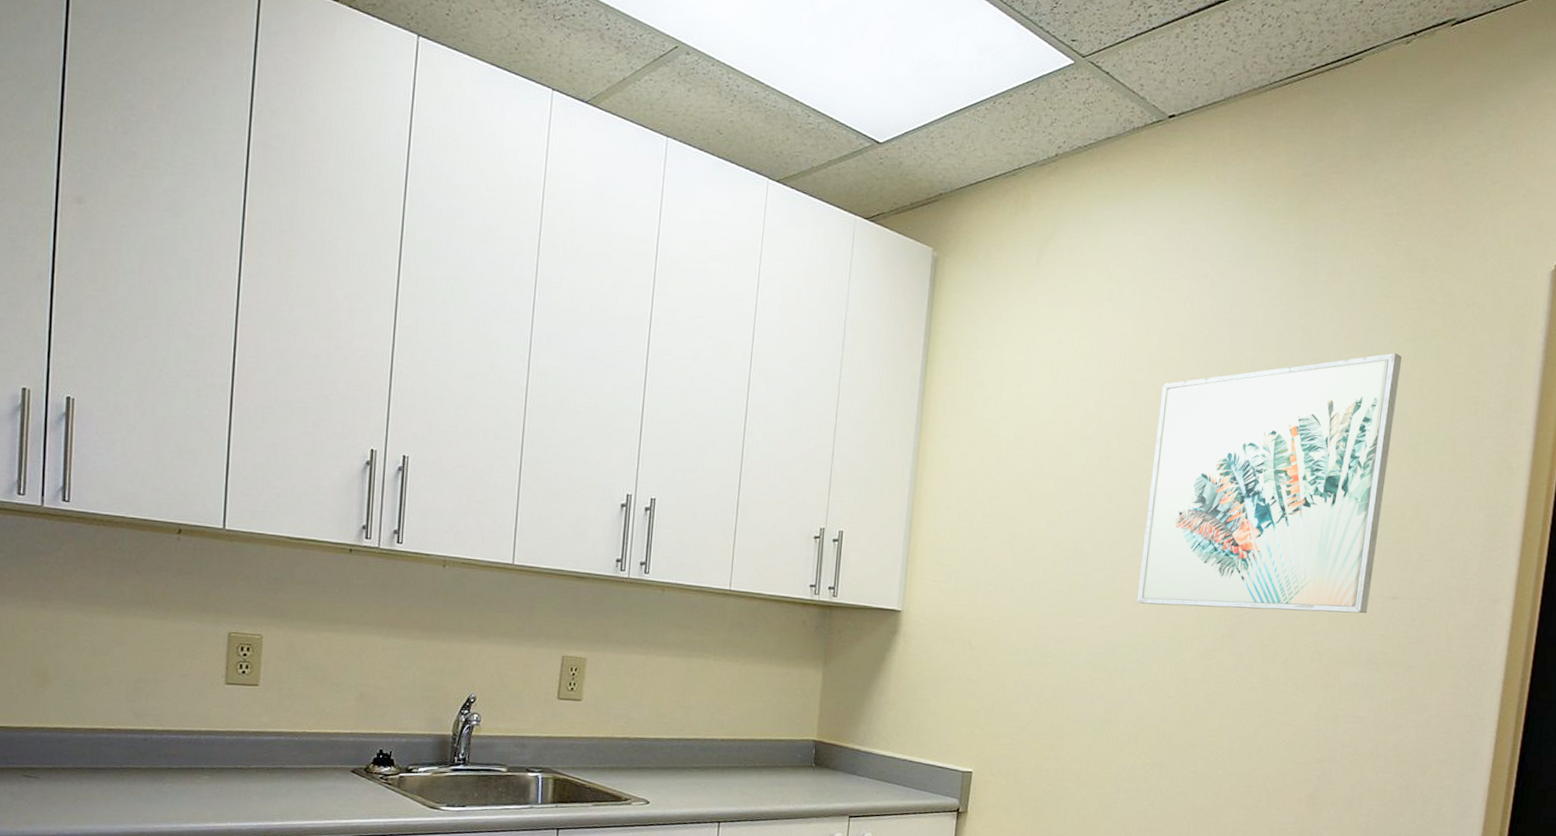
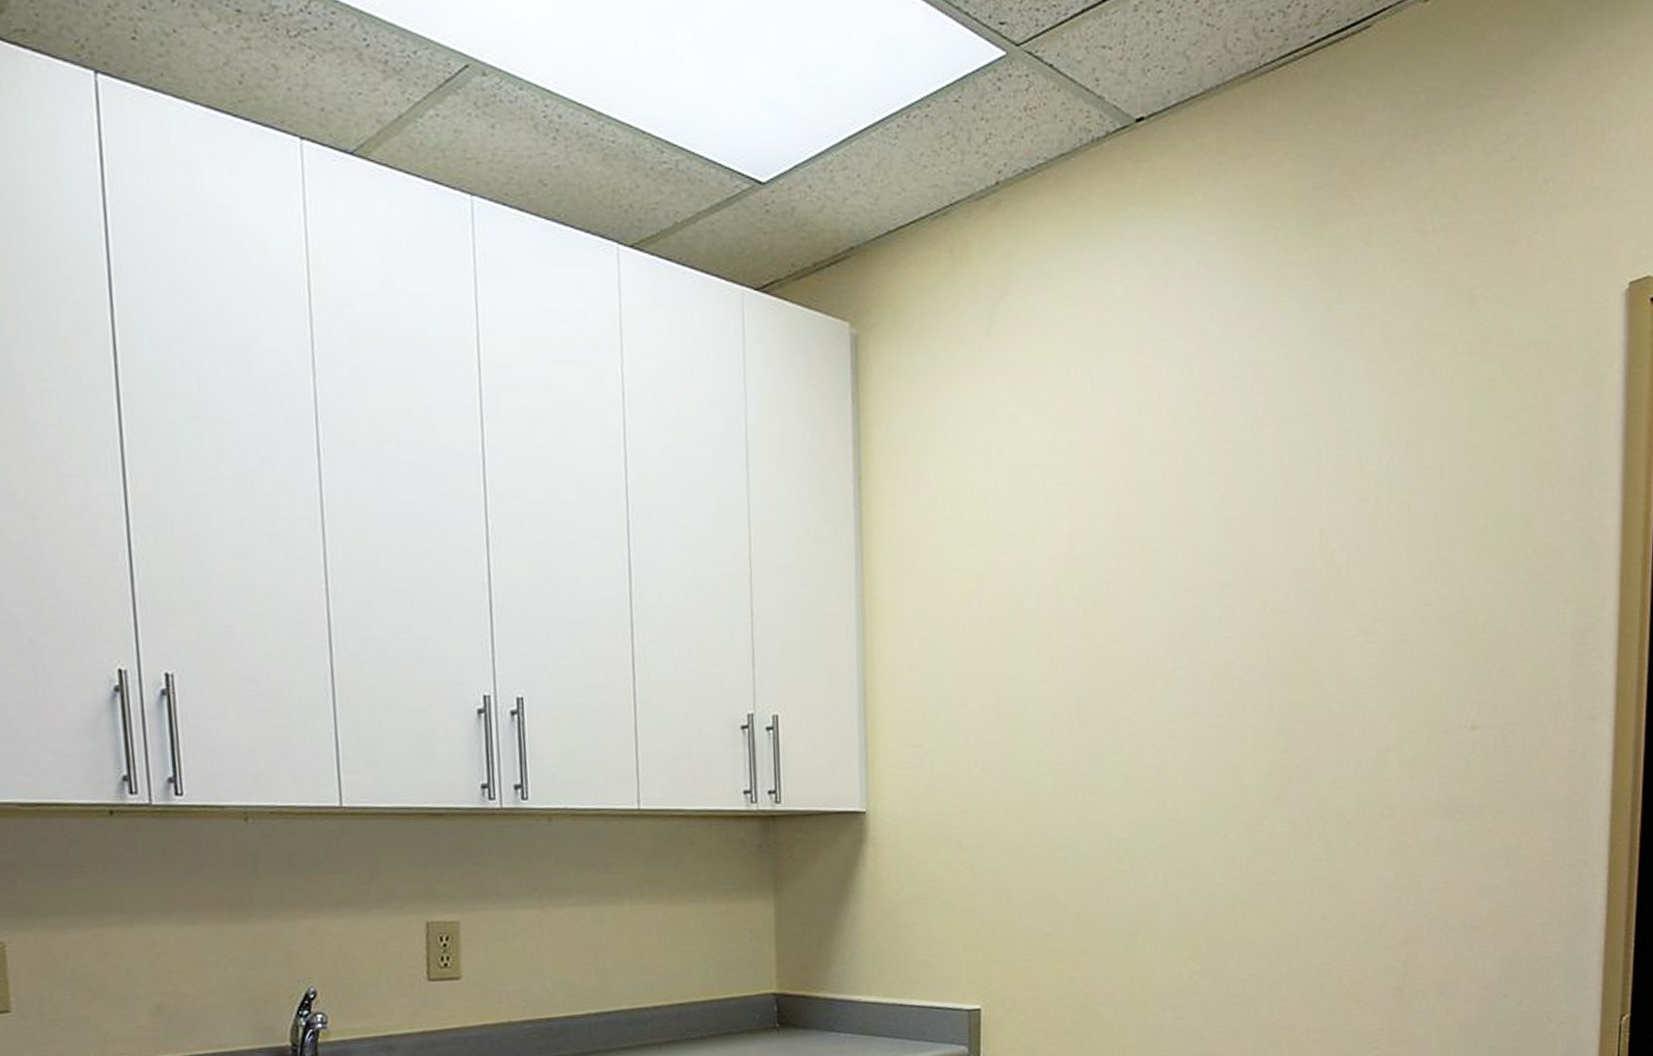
wall art: present [1137,352,1402,614] -> none [1161,413,1455,770]

